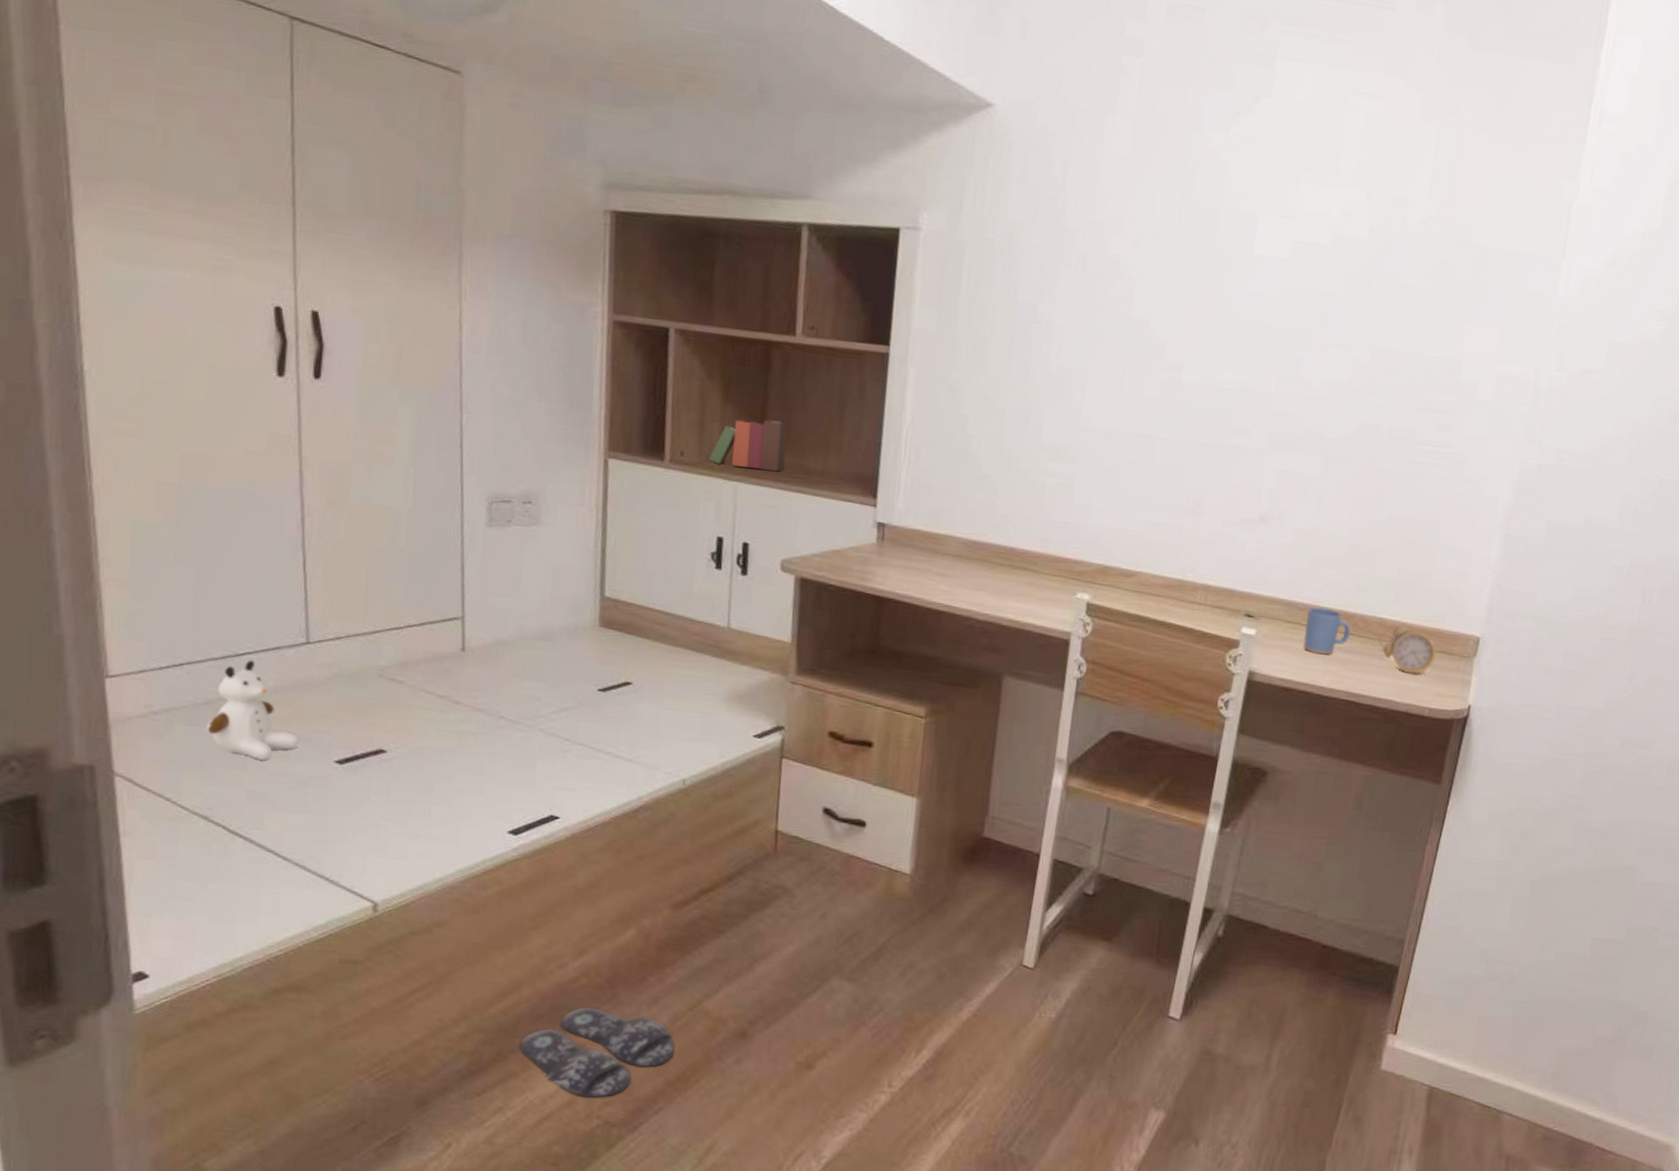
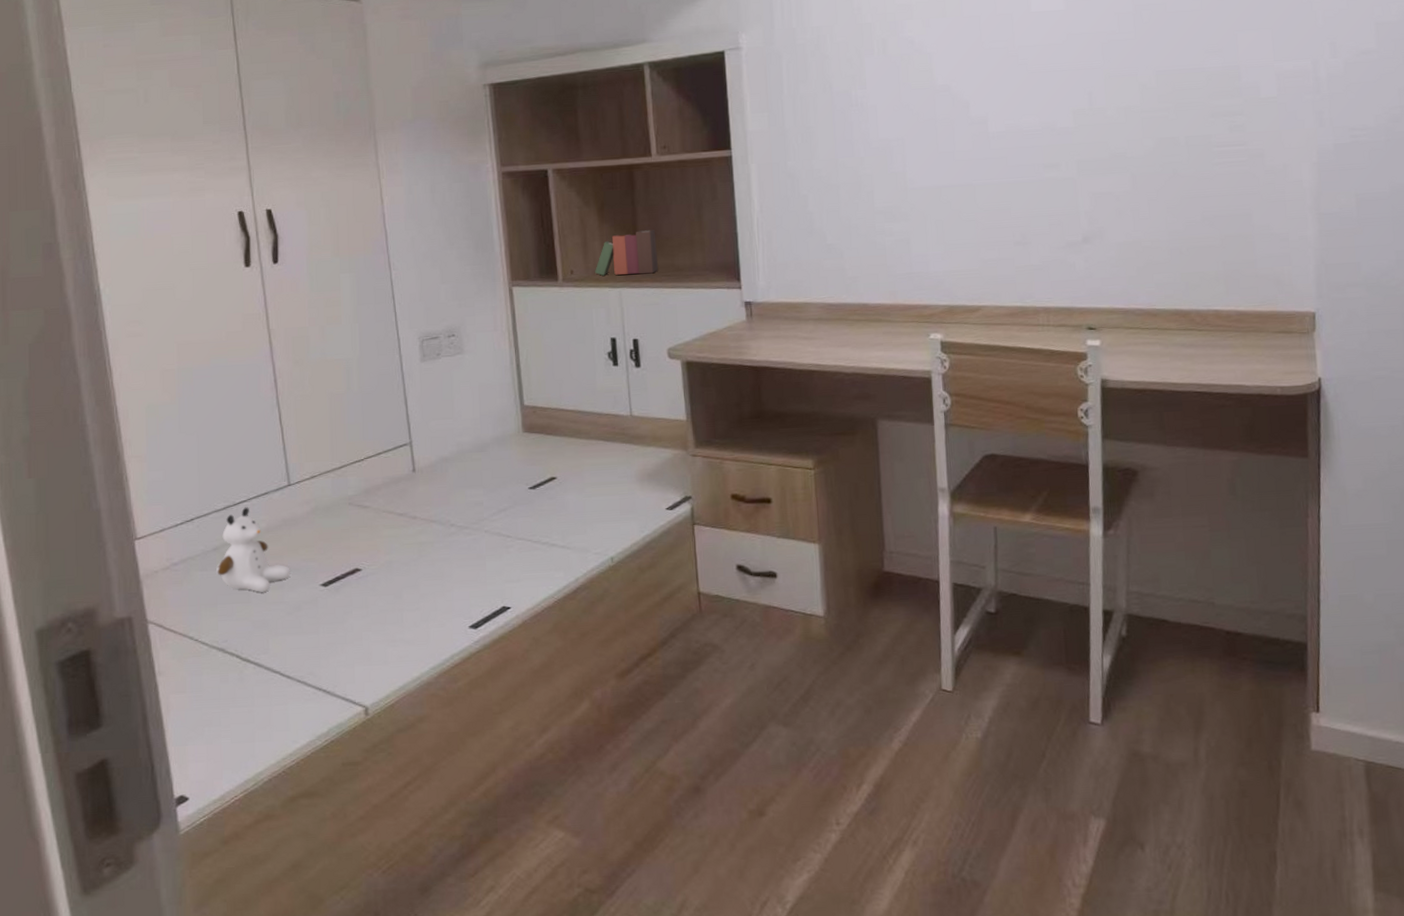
slippers: present [518,1006,674,1098] -> none [501,779,638,867]
mug: present [1303,606,1351,655] -> none [1145,309,1190,353]
alarm clock: present [1378,625,1439,674] -> none [1218,313,1277,357]

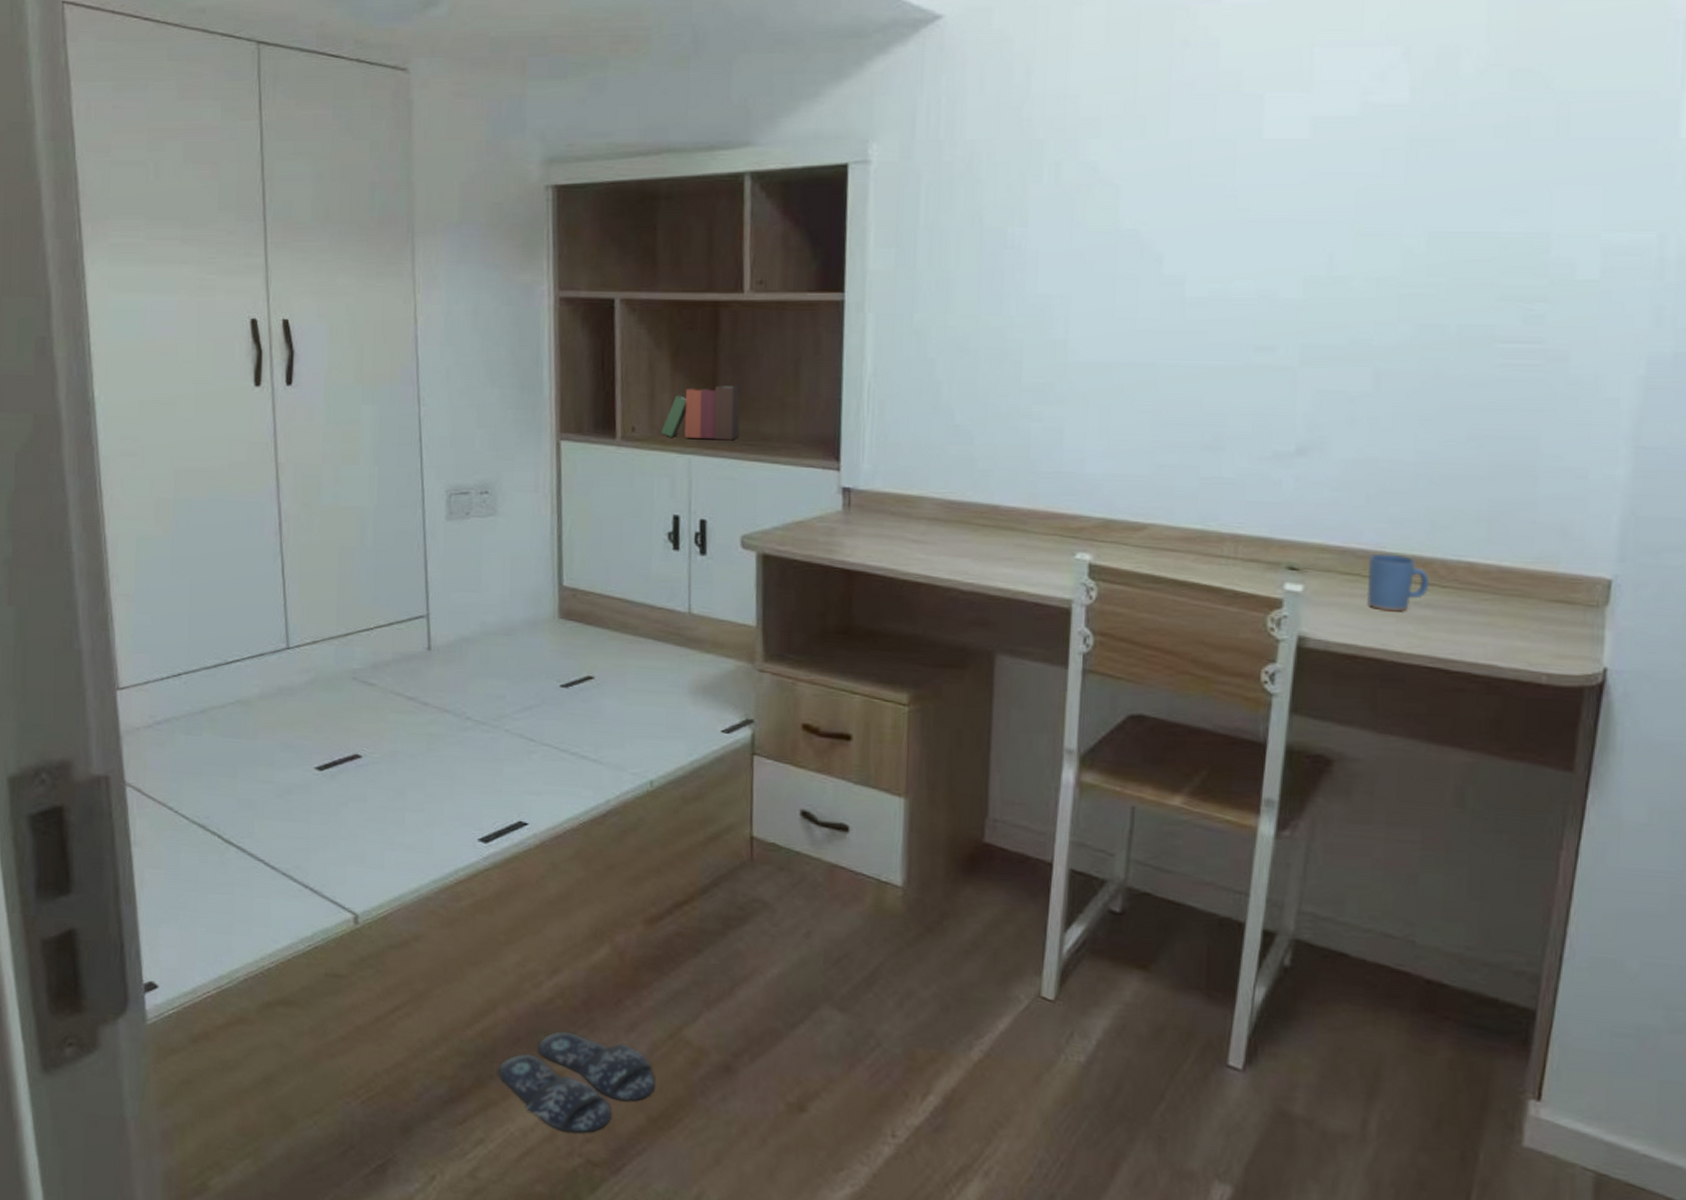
stuffed animal: present [216,507,290,592] -> none [202,667,283,768]
slippers: none [501,779,638,867] -> present [497,1031,655,1134]
mug: none [1145,309,1190,353] -> present [1366,553,1430,612]

